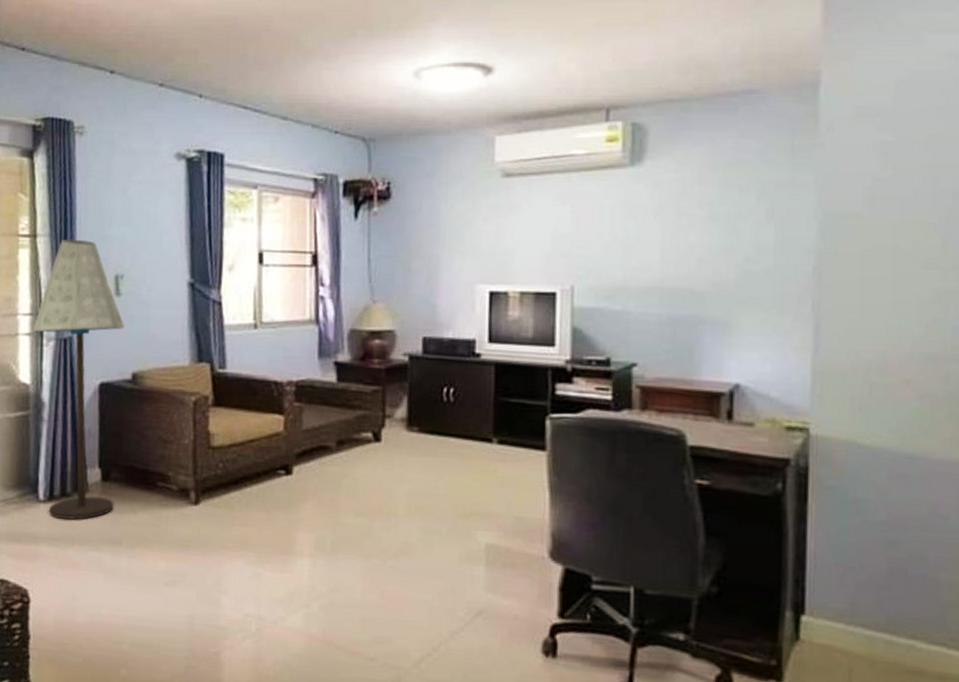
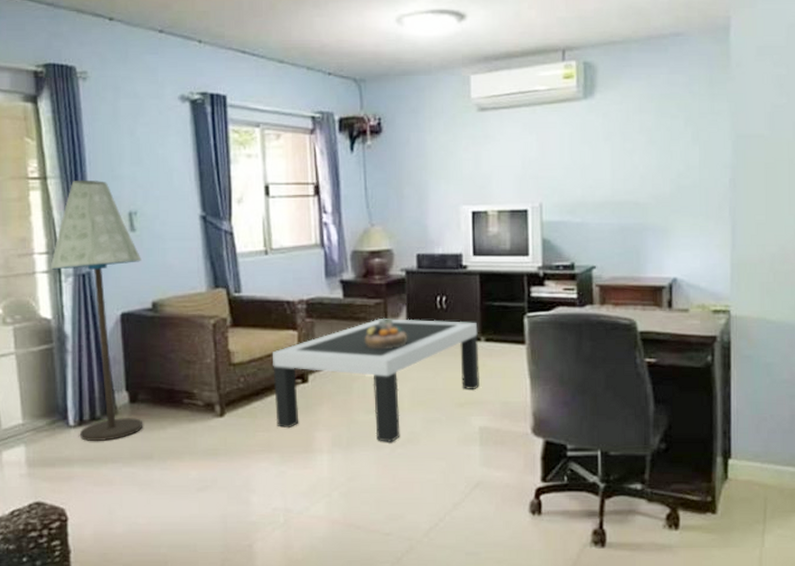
coffee table: none [254,407,491,552] -> present [273,318,481,442]
decorative bowl: none [359,409,406,444] -> present [365,319,407,350]

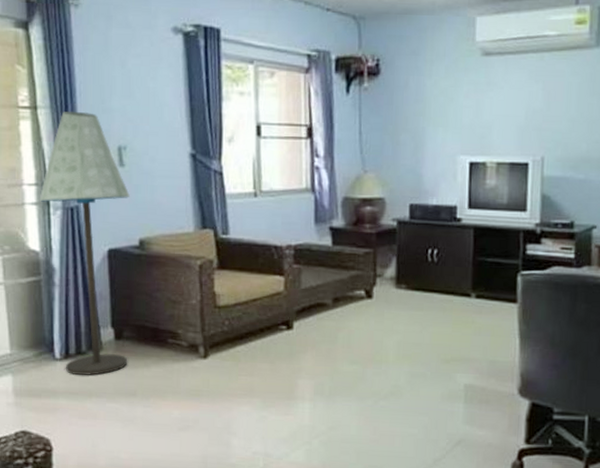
coffee table: present [273,318,481,442] -> none [258,268,469,394]
decorative bowl: present [365,319,407,350] -> none [352,269,395,300]

